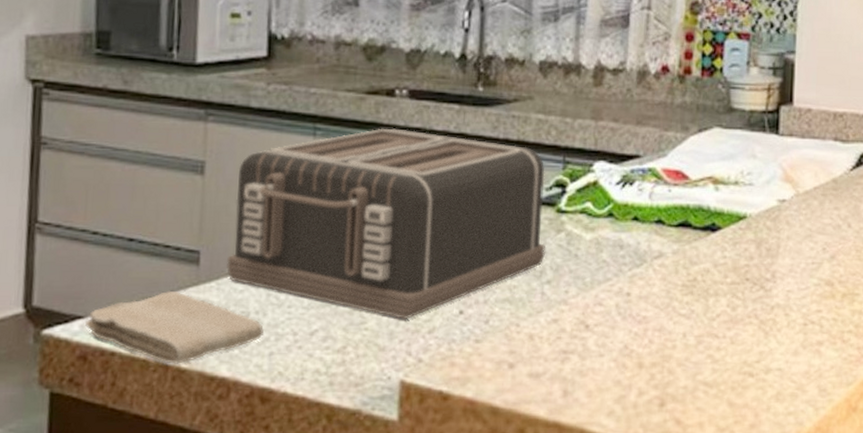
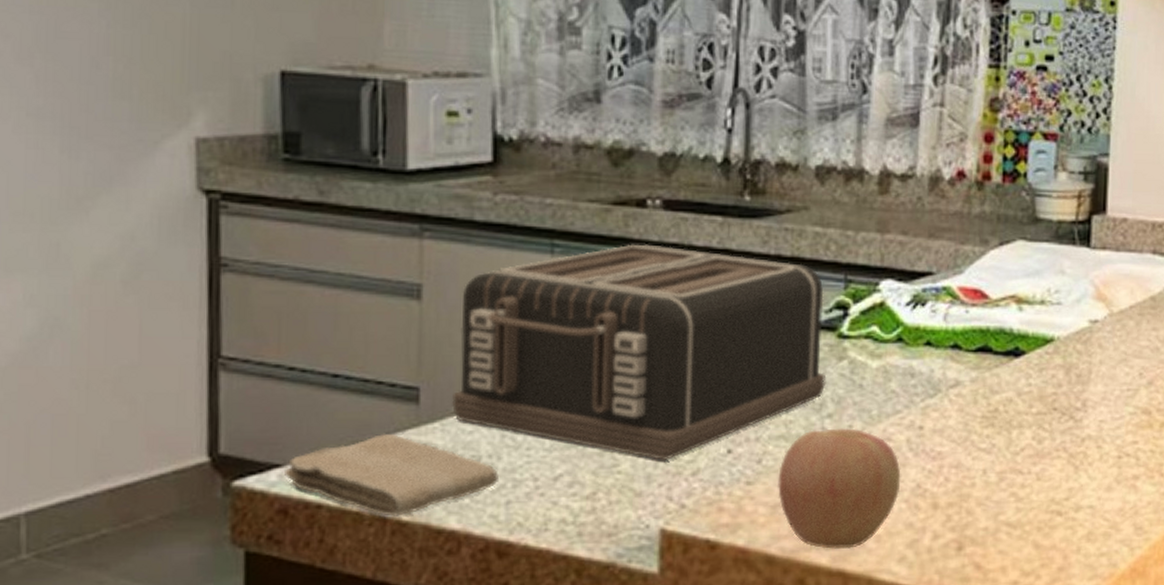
apple: none [502,293,611,402] -> present [778,428,901,549]

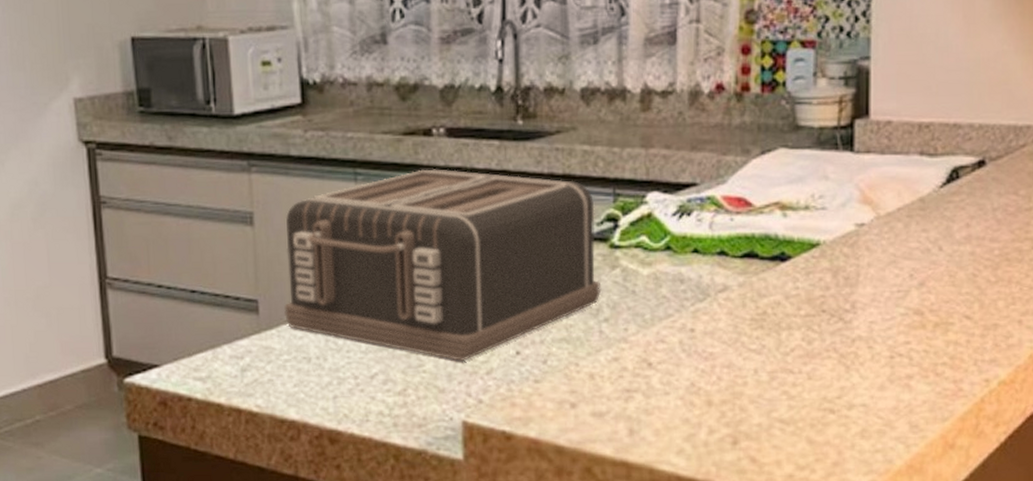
washcloth: present [285,433,498,517] -> none [162,338,326,408]
apple: present [778,428,901,549] -> none [563,331,676,441]

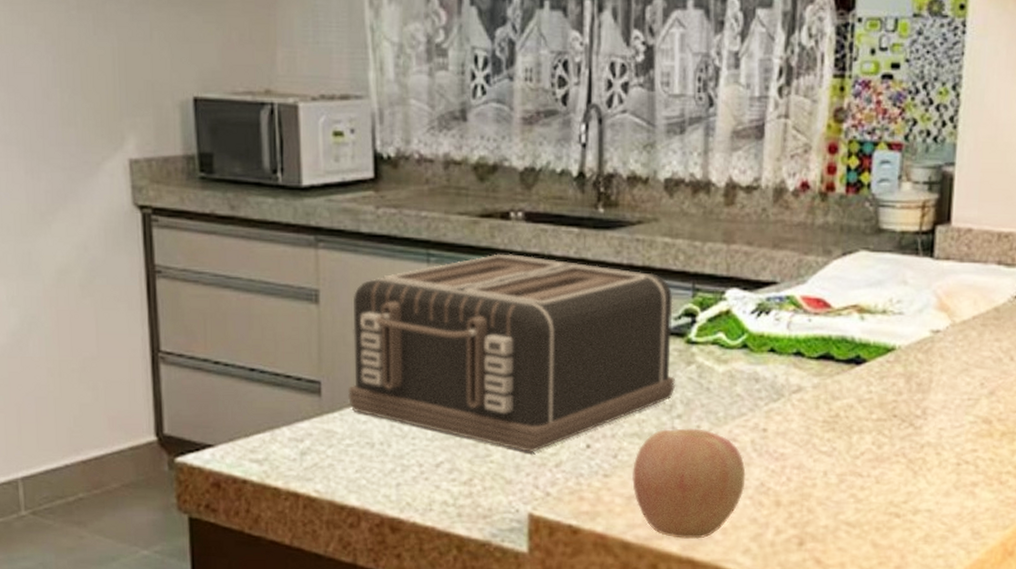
apple: none [563,331,676,441] -> present [632,428,746,539]

